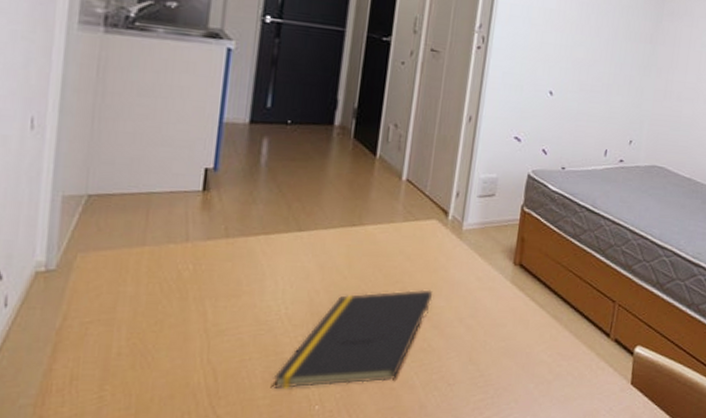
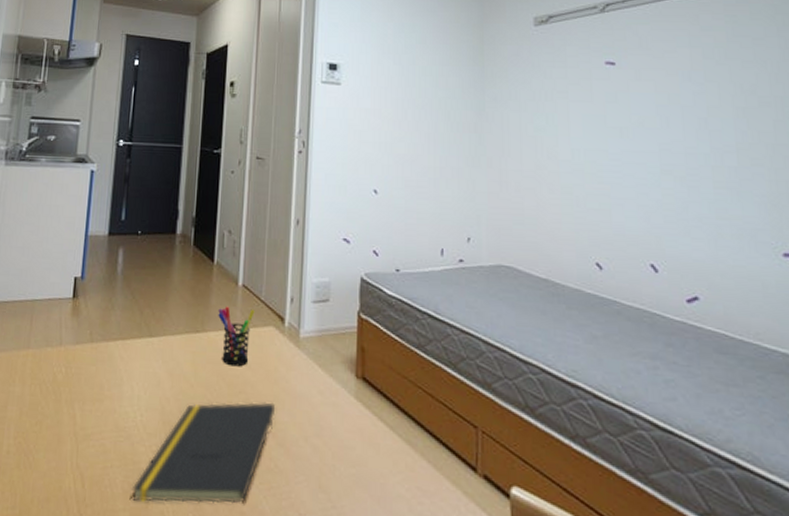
pen holder: none [378,200,418,258] -> present [218,306,255,367]

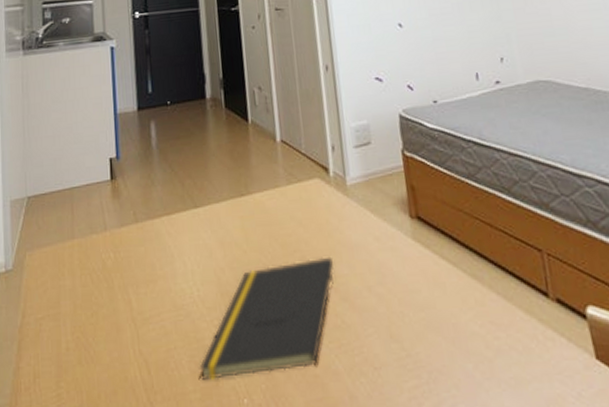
pen holder: present [218,306,255,367] -> none [260,163,299,226]

